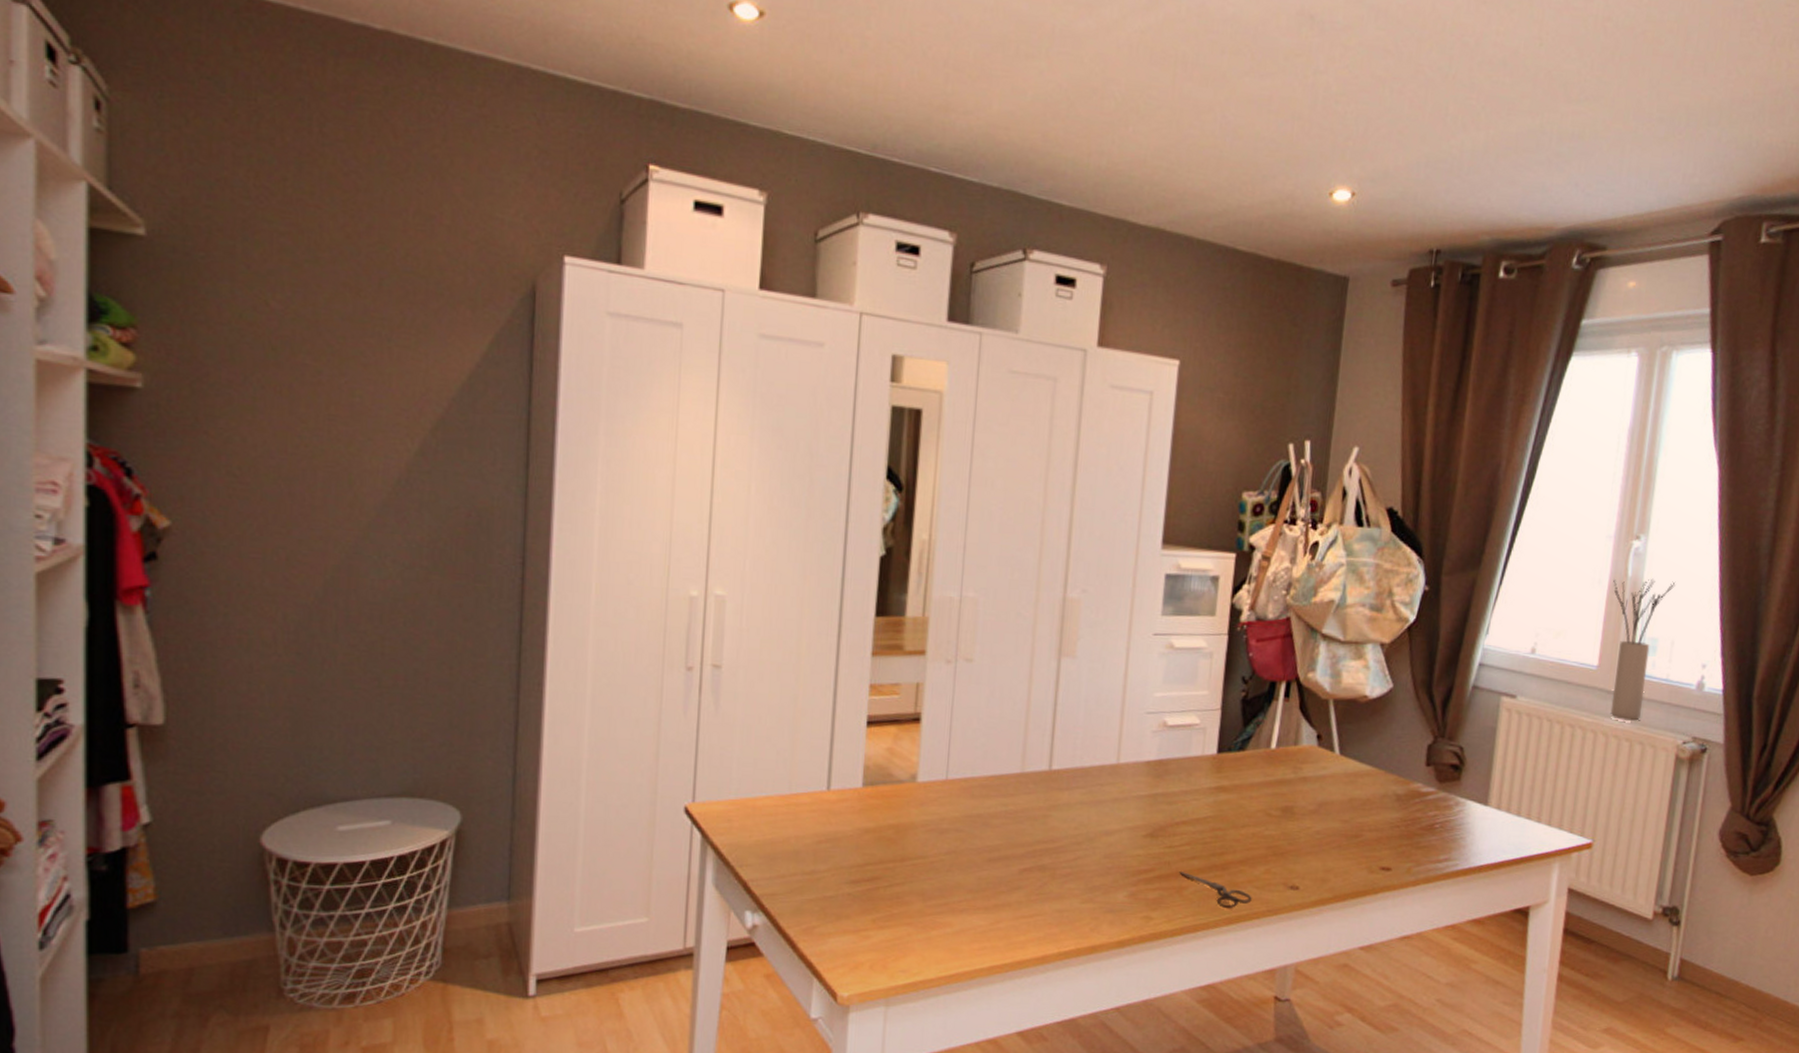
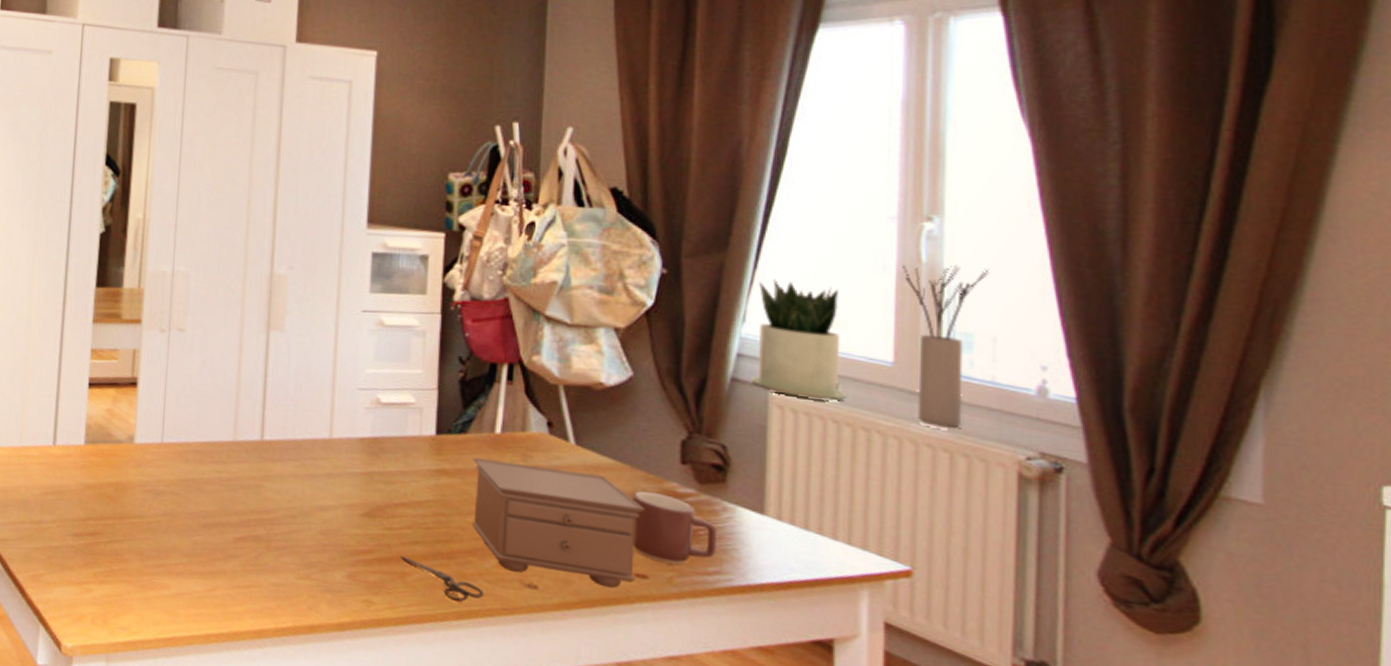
jewelry box: none [1245,773,1393,882] -> present [471,457,644,588]
mug: none [1381,792,1449,856] -> present [631,490,717,565]
planter: none [1486,593,1563,702] -> present [749,279,848,401]

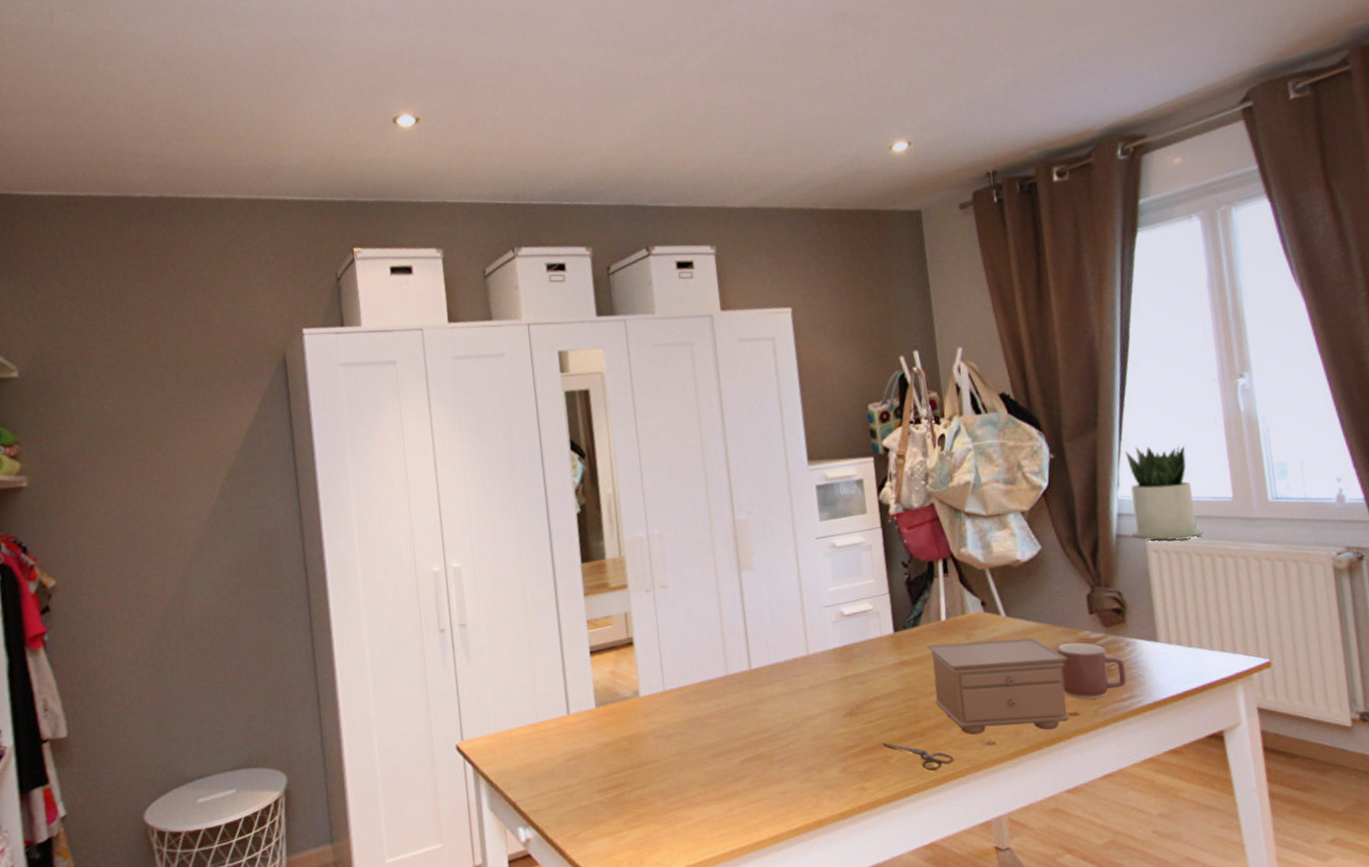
vase: present [902,265,989,429] -> none [1228,408,1290,543]

